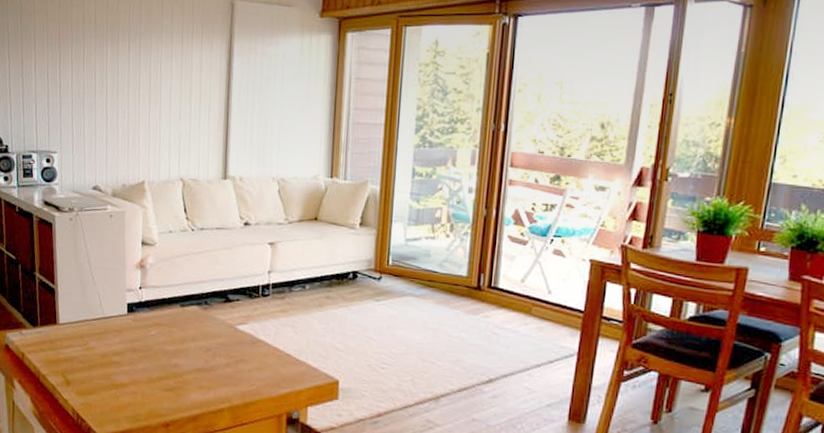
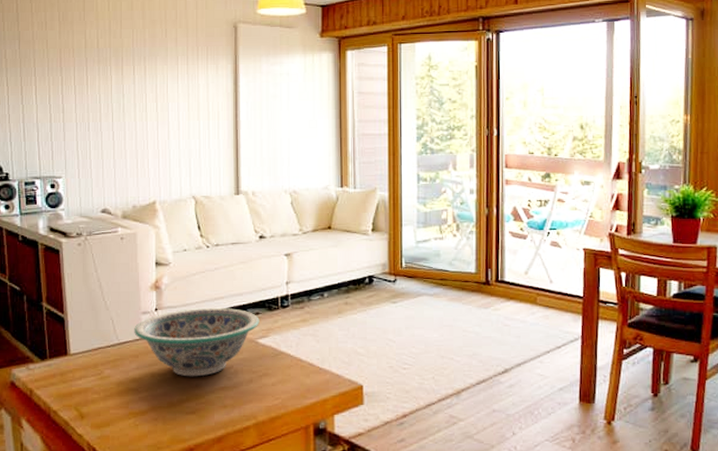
decorative bowl: none [119,290,240,357] -> present [134,308,260,377]

